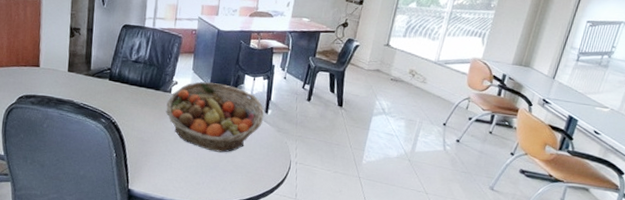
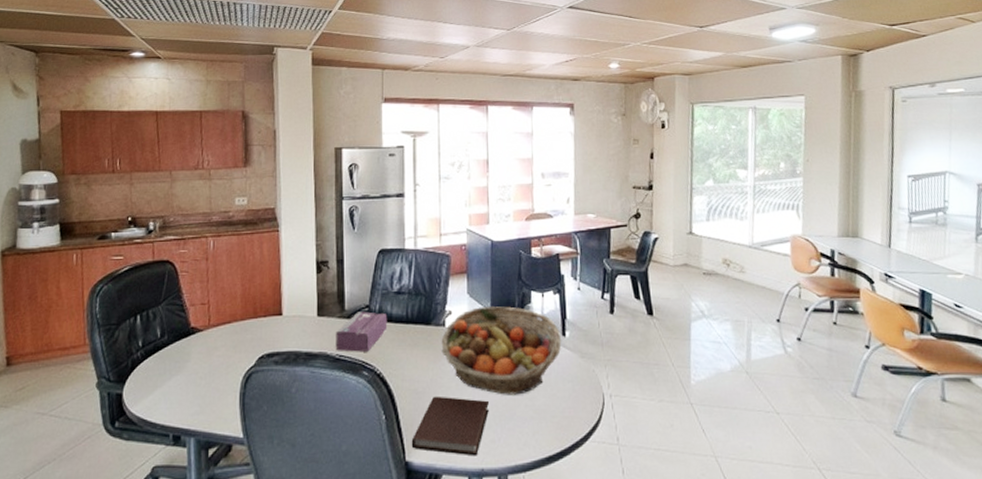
tissue box: none [81,72,125,105] -> present [335,311,388,352]
notebook: none [134,144,199,193] -> present [411,396,489,456]

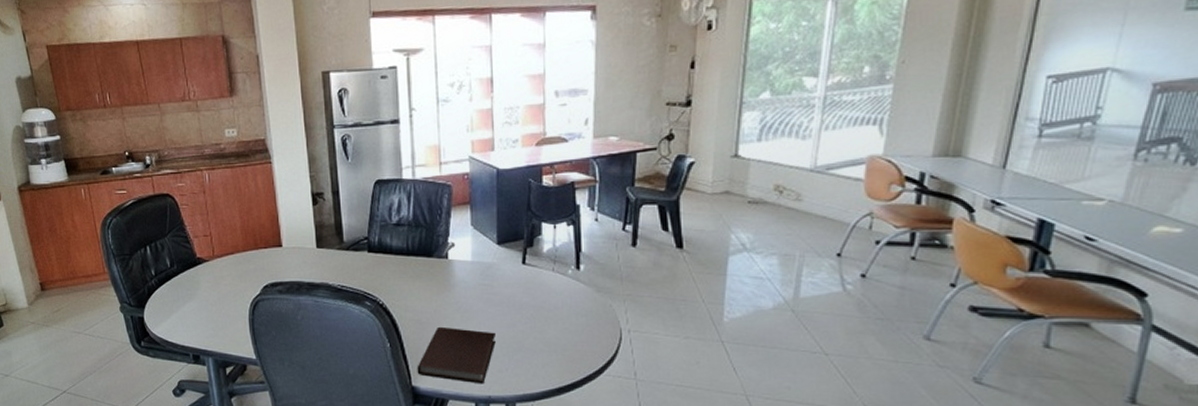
tissue box: present [335,311,388,352] -> none [336,243,388,283]
fruit basket: present [441,306,562,395] -> none [444,238,576,328]

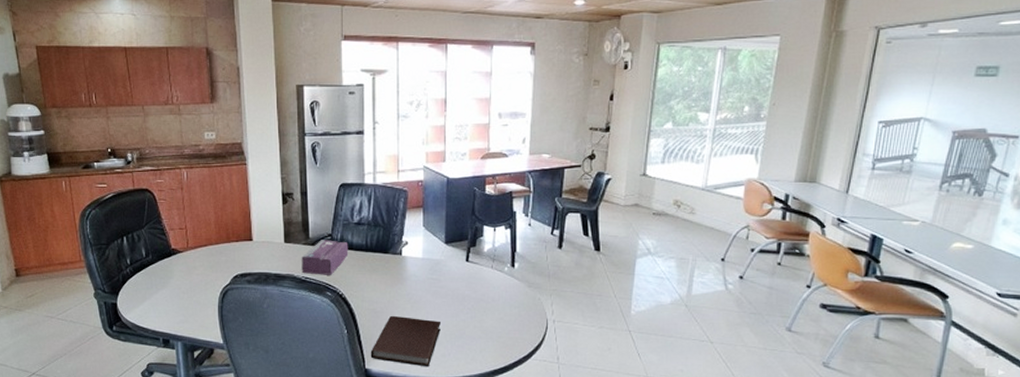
tissue box: none [336,243,388,283] -> present [301,240,349,275]

